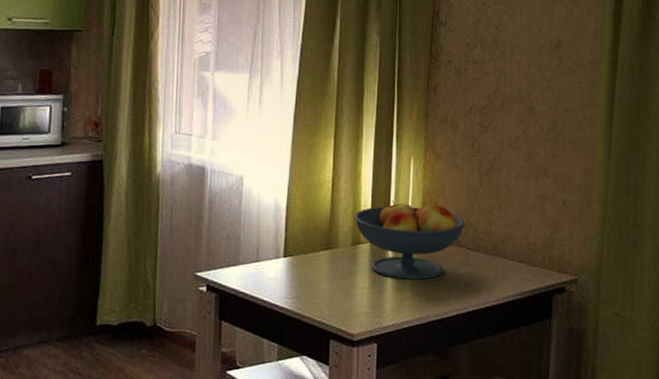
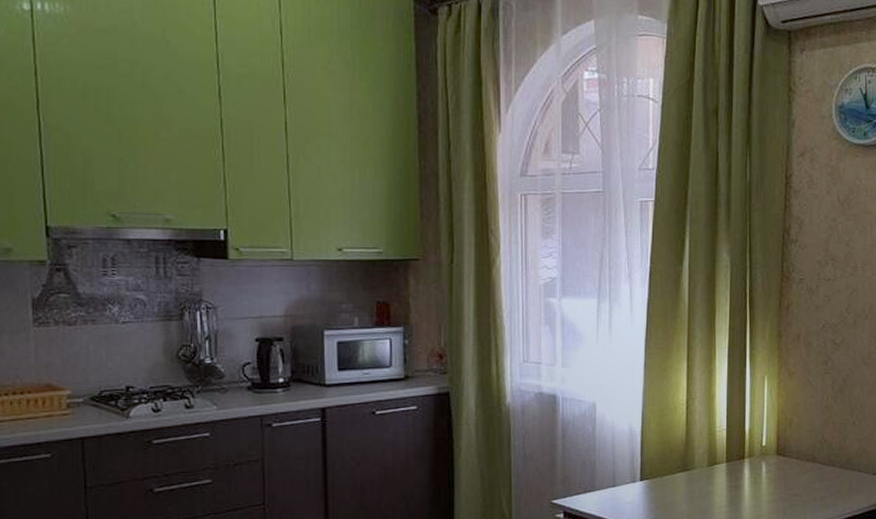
fruit bowl: present [354,200,465,280] -> none [709,420,820,497]

